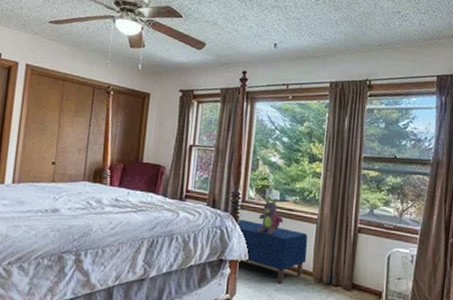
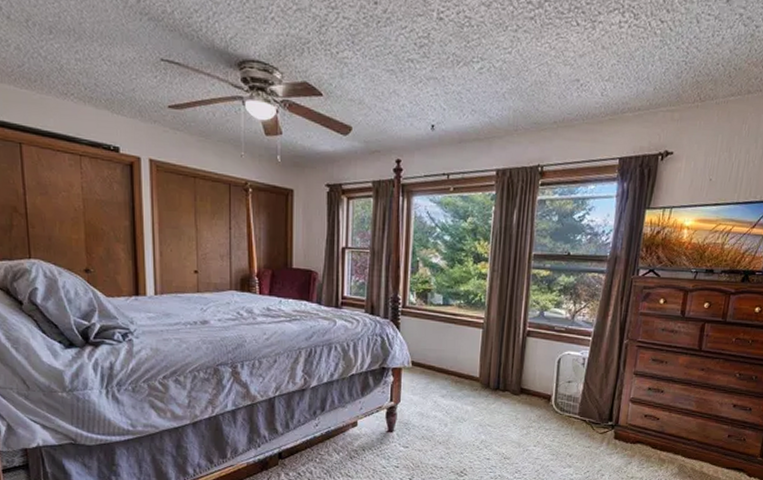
bench: present [238,219,308,285] -> none [399,326,474,391]
stuffed bear: present [256,199,284,236] -> none [419,303,448,342]

